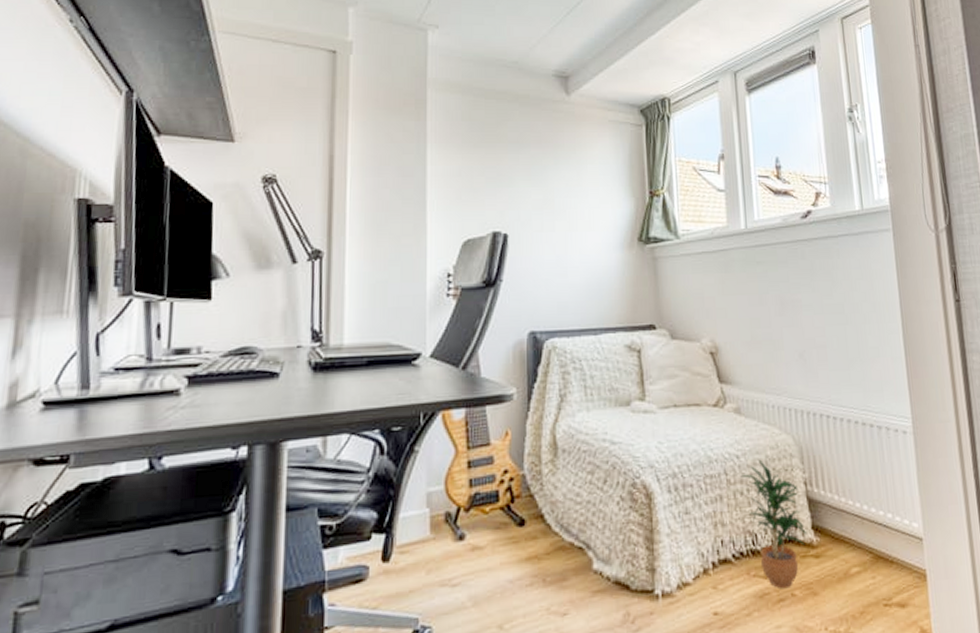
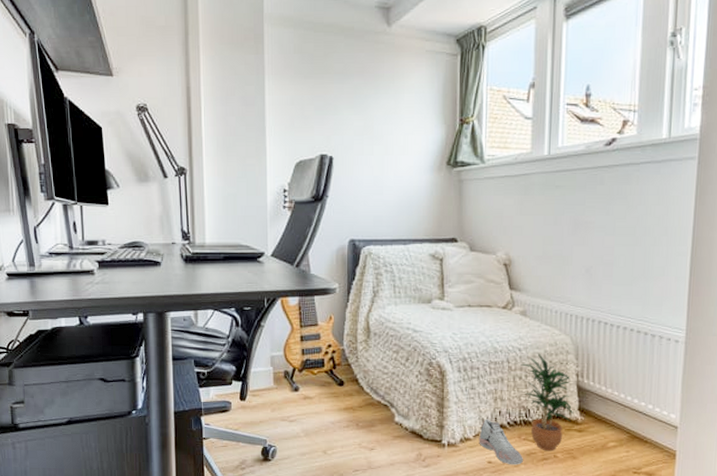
shoe: none [700,552,756,615] -> present [479,419,523,465]

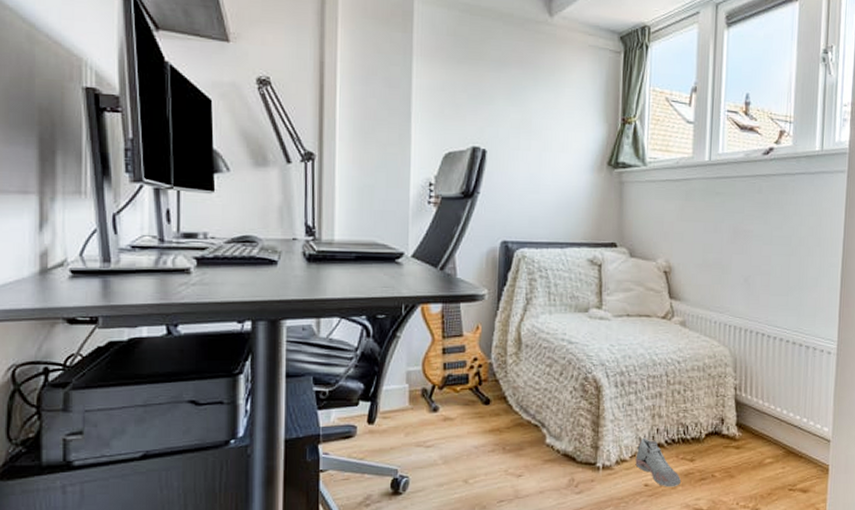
potted plant: present [520,353,573,452] -> none [679,366,731,471]

